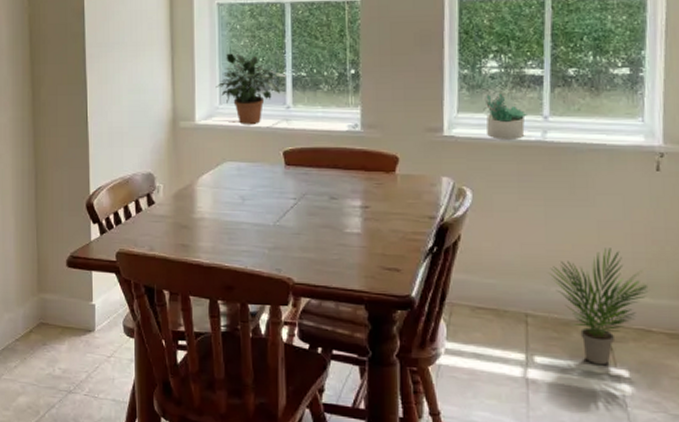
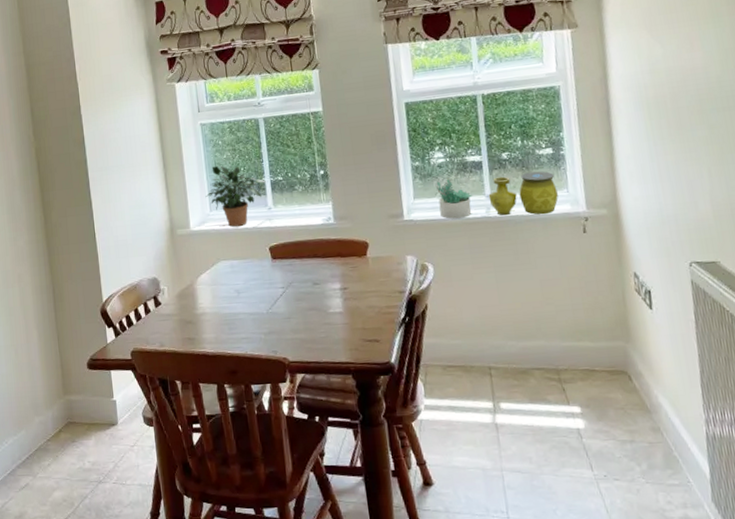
decorative vase: none [546,93,631,145] -> present [488,171,558,217]
potted plant: present [548,248,649,365] -> none [504,302,588,405]

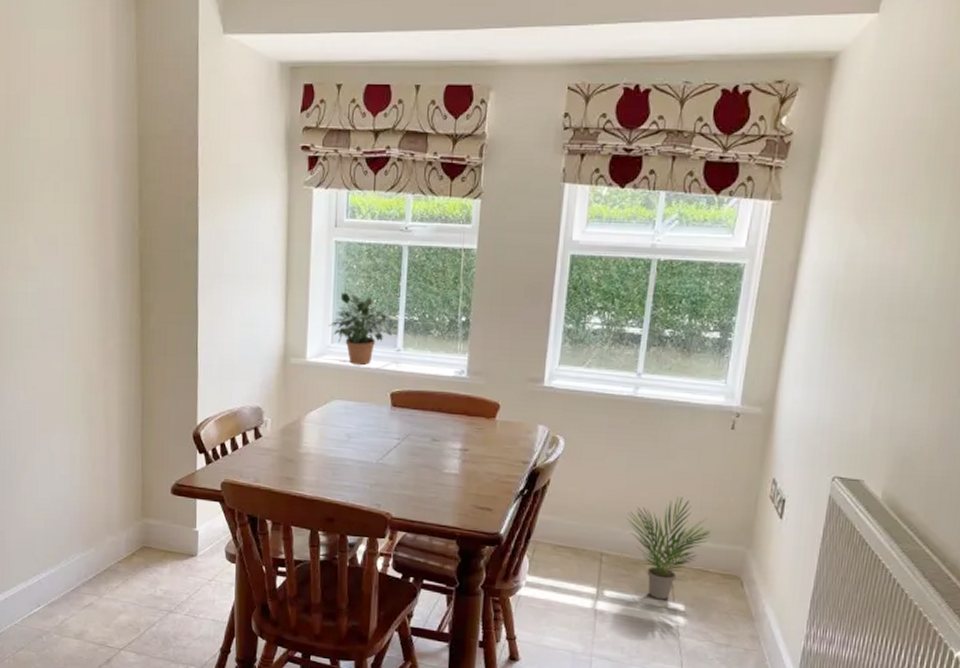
succulent plant: present [436,178,472,220] -> none [584,348,623,395]
decorative vase: present [488,171,558,217] -> none [639,355,716,404]
potted plant: none [504,302,588,405] -> present [625,497,711,600]

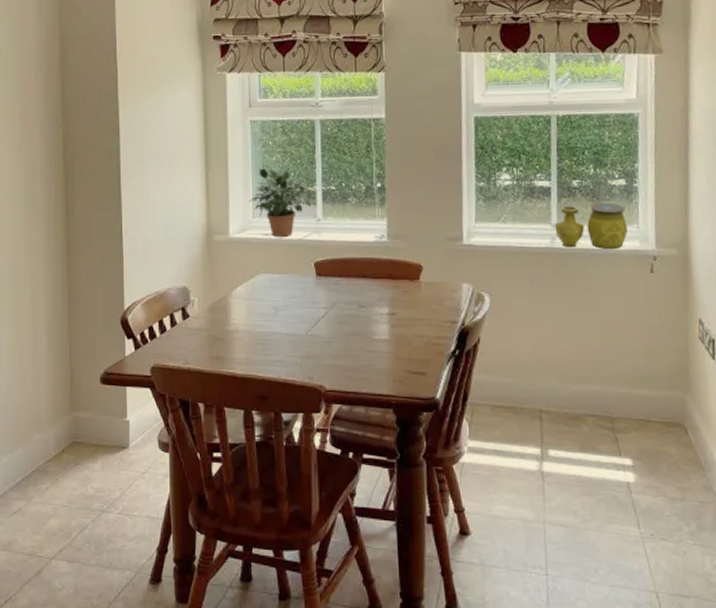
potted plant: present [625,497,711,600] -> none [559,345,647,455]
decorative vase: none [639,355,716,404] -> present [554,203,628,250]

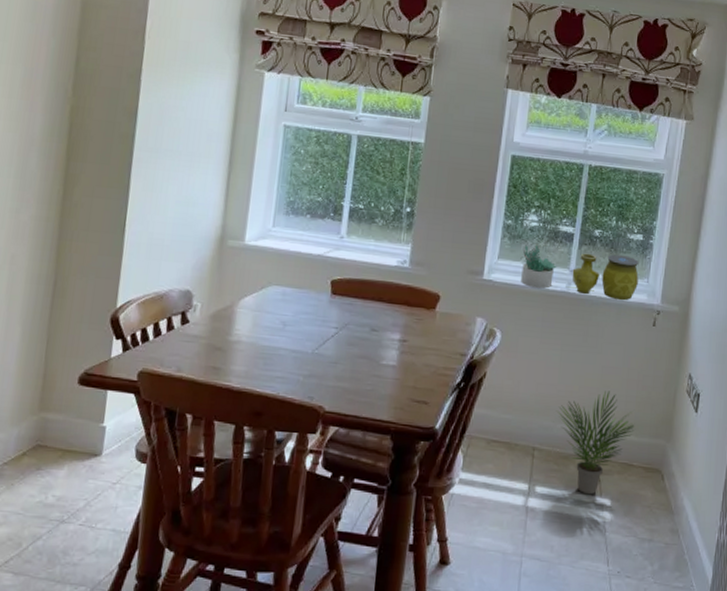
potted plant: present [249,168,318,238] -> none [271,176,346,252]
succulent plant: none [500,203,538,248] -> present [521,244,557,290]
potted plant: none [559,345,647,455] -> present [557,390,635,495]

